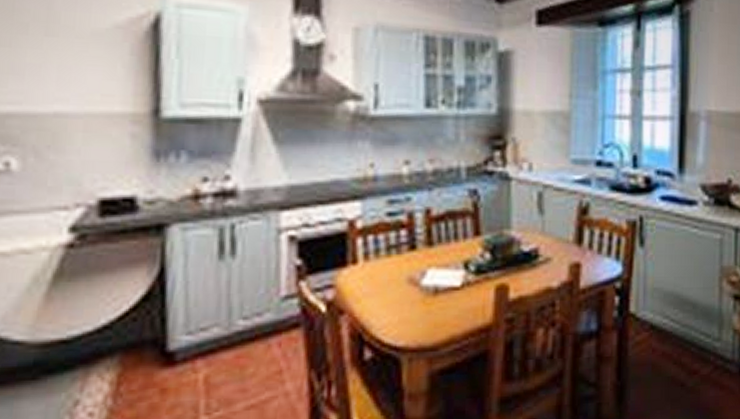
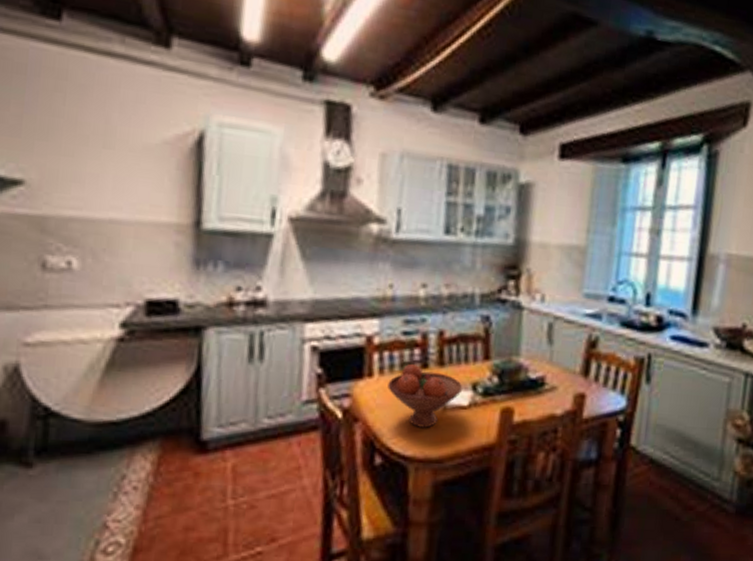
fruit bowl: none [374,247,454,314] -> present [387,364,463,428]

